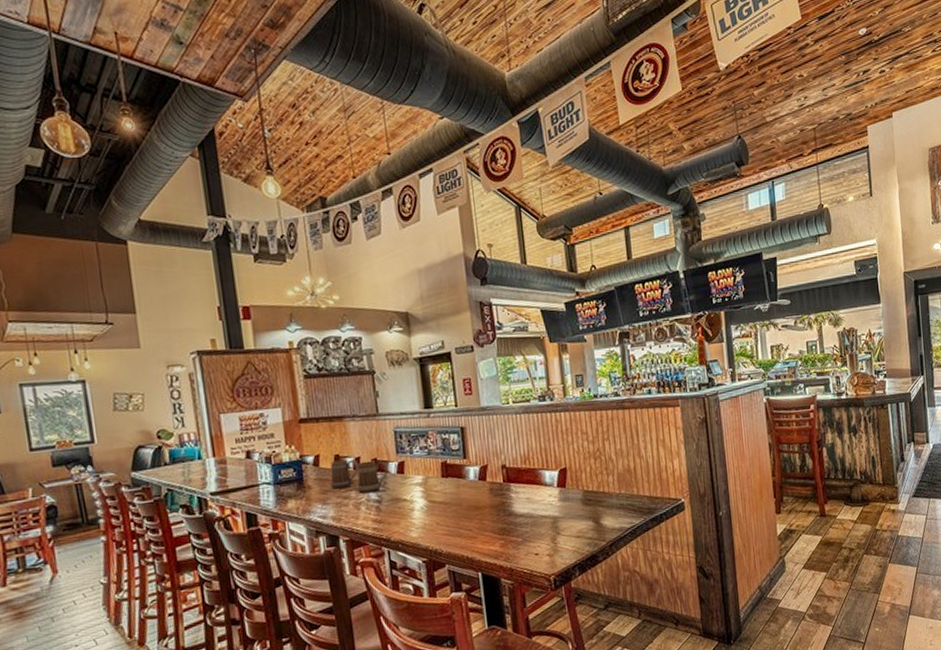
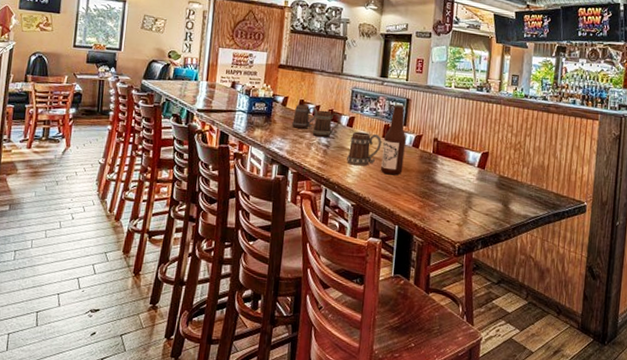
beer mug: none [404,475,443,517] -> present [347,131,382,166]
root beer bottle: none [444,435,474,518] -> present [380,104,406,175]

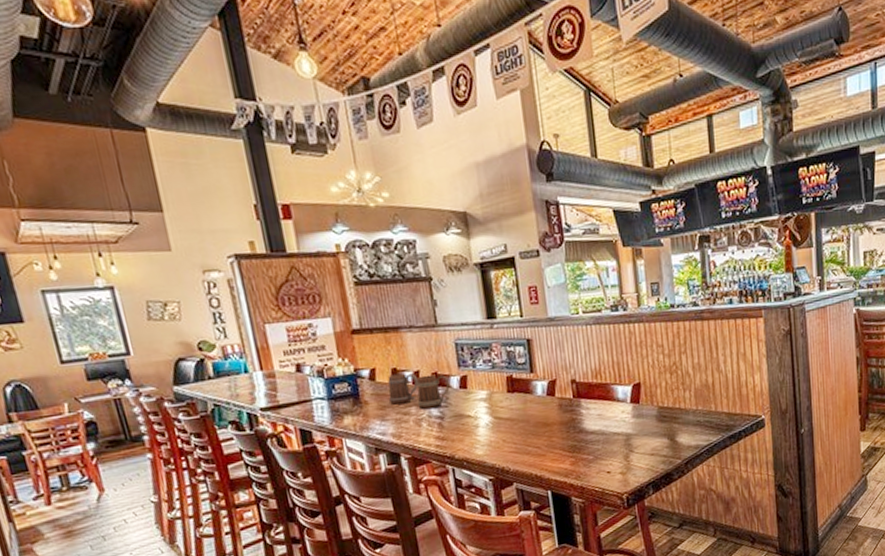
beer mug: present [347,131,382,166] -> none [467,390,509,434]
root beer bottle: present [380,104,406,175] -> none [509,347,542,436]

